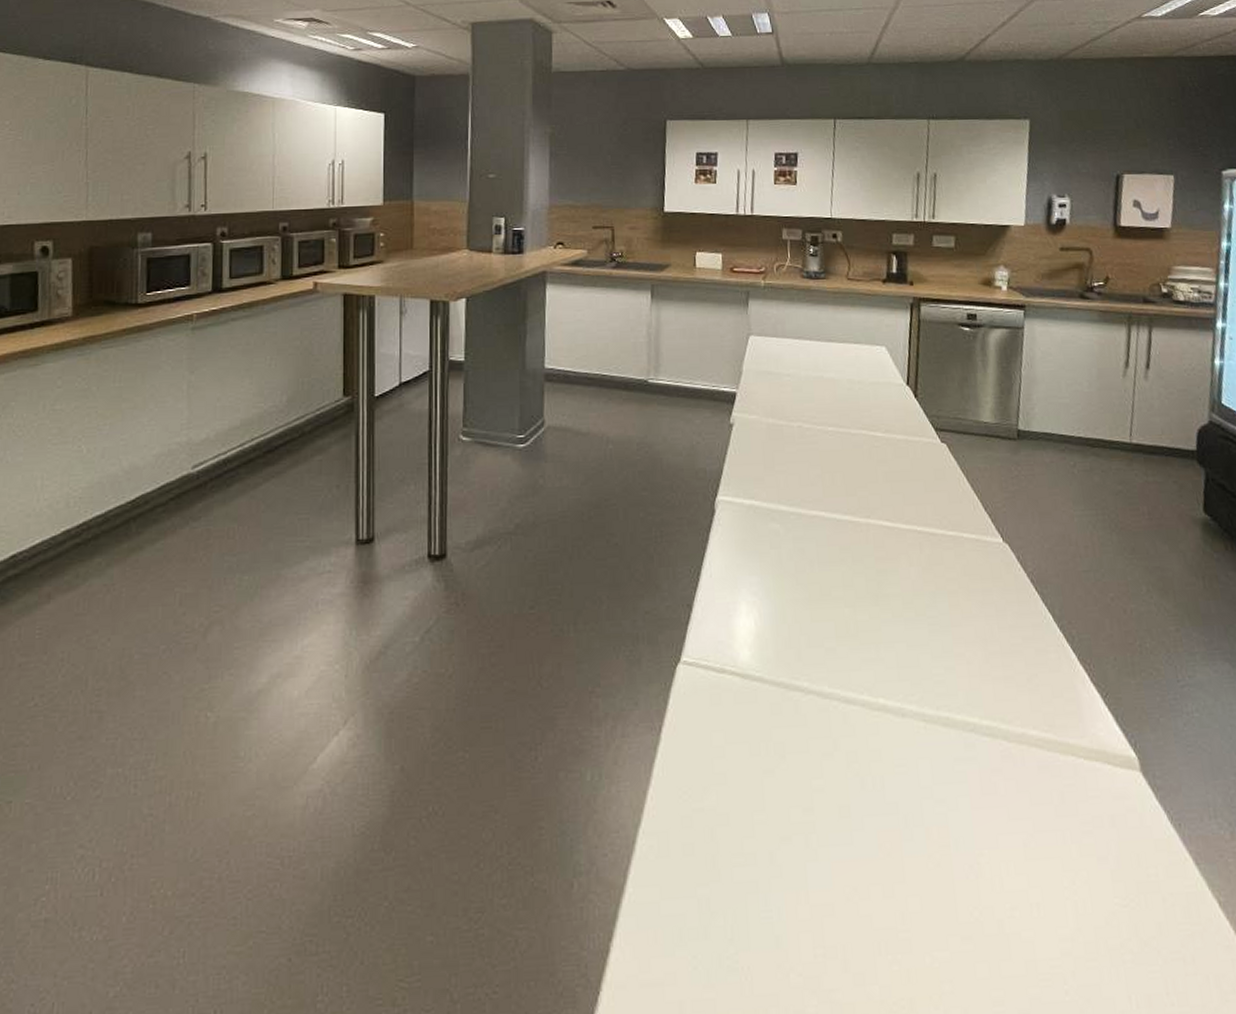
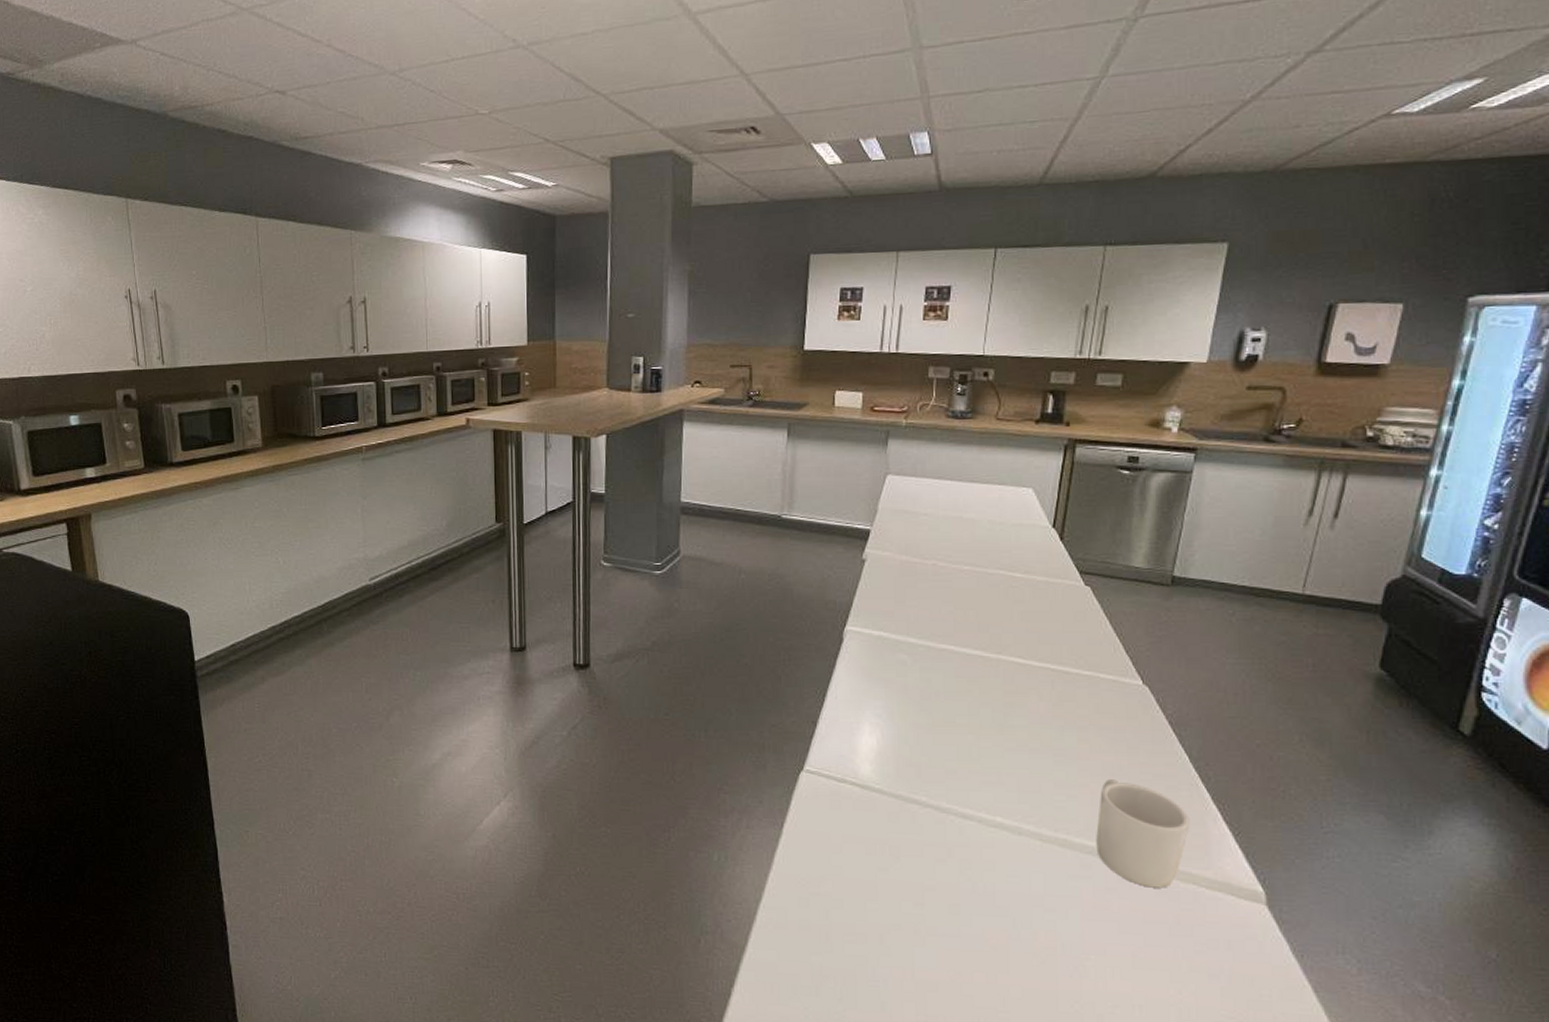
mug: none [975,646,1062,764] -> present [1096,779,1190,888]

